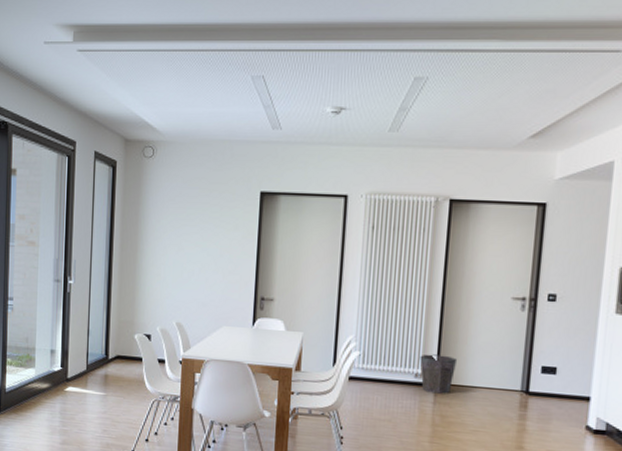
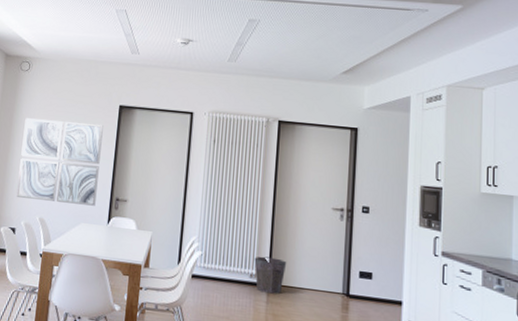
wall art: none [149,212,243,307] -> present [16,118,103,206]

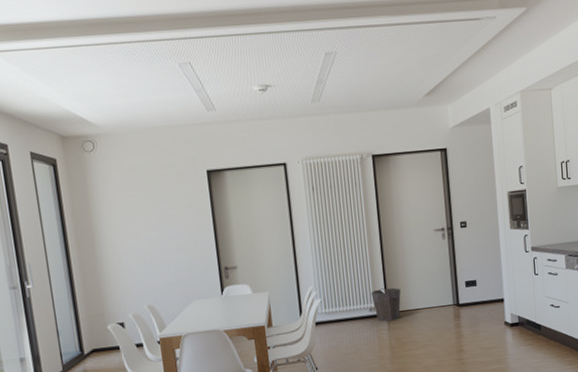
wall art: present [16,118,103,206] -> none [104,194,205,291]

